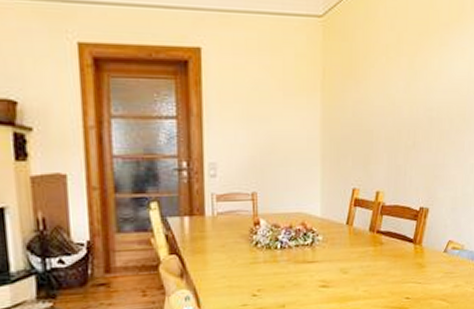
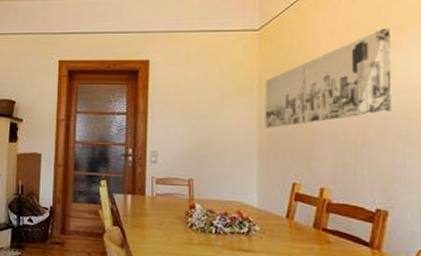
wall art: none [328,23,441,131] -> present [265,28,392,128]

